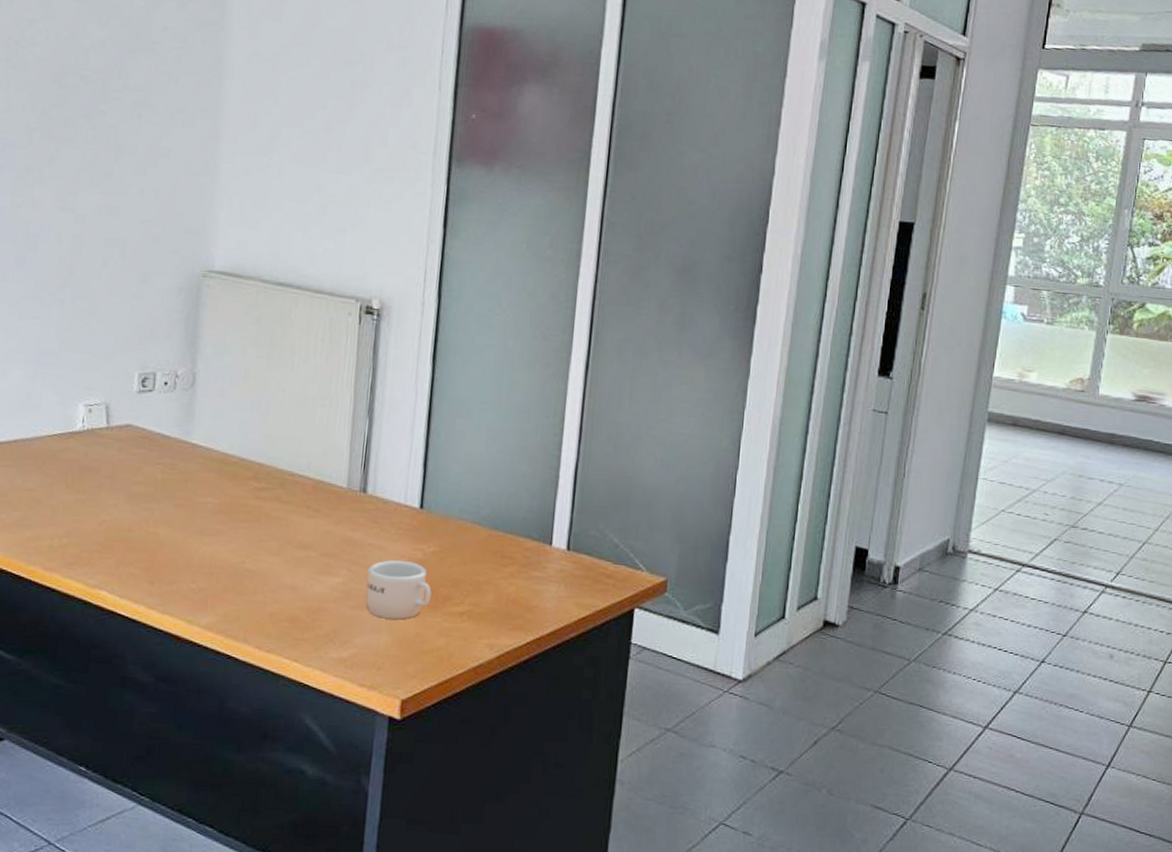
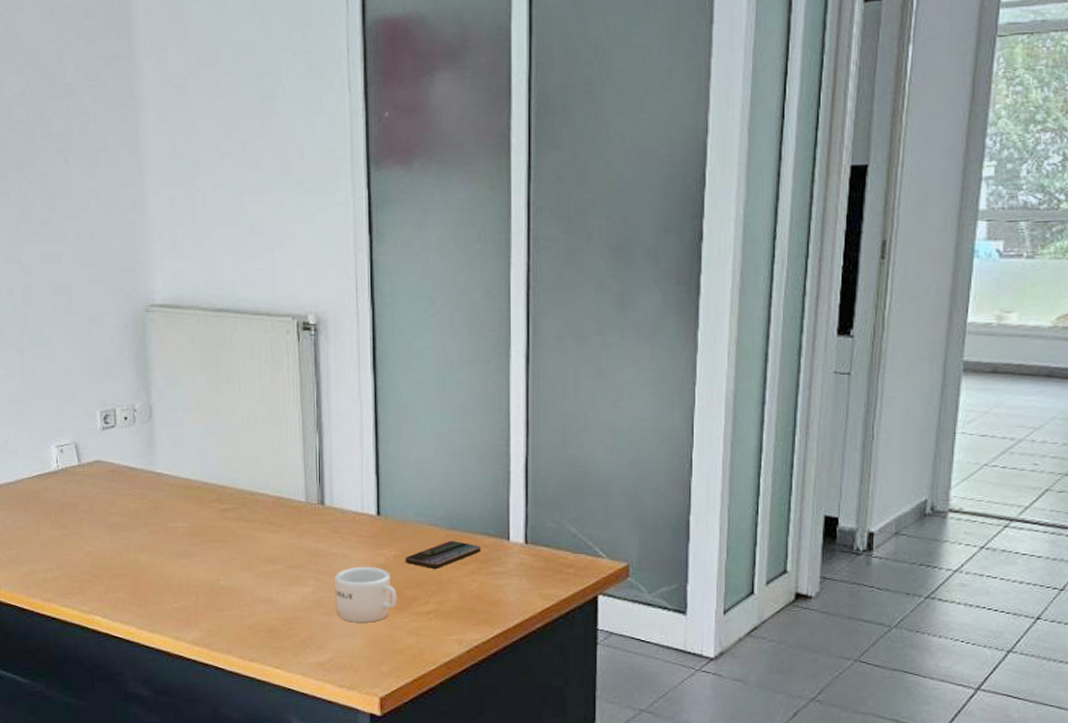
phone: none [444,541,523,569] -> present [406,541,482,568]

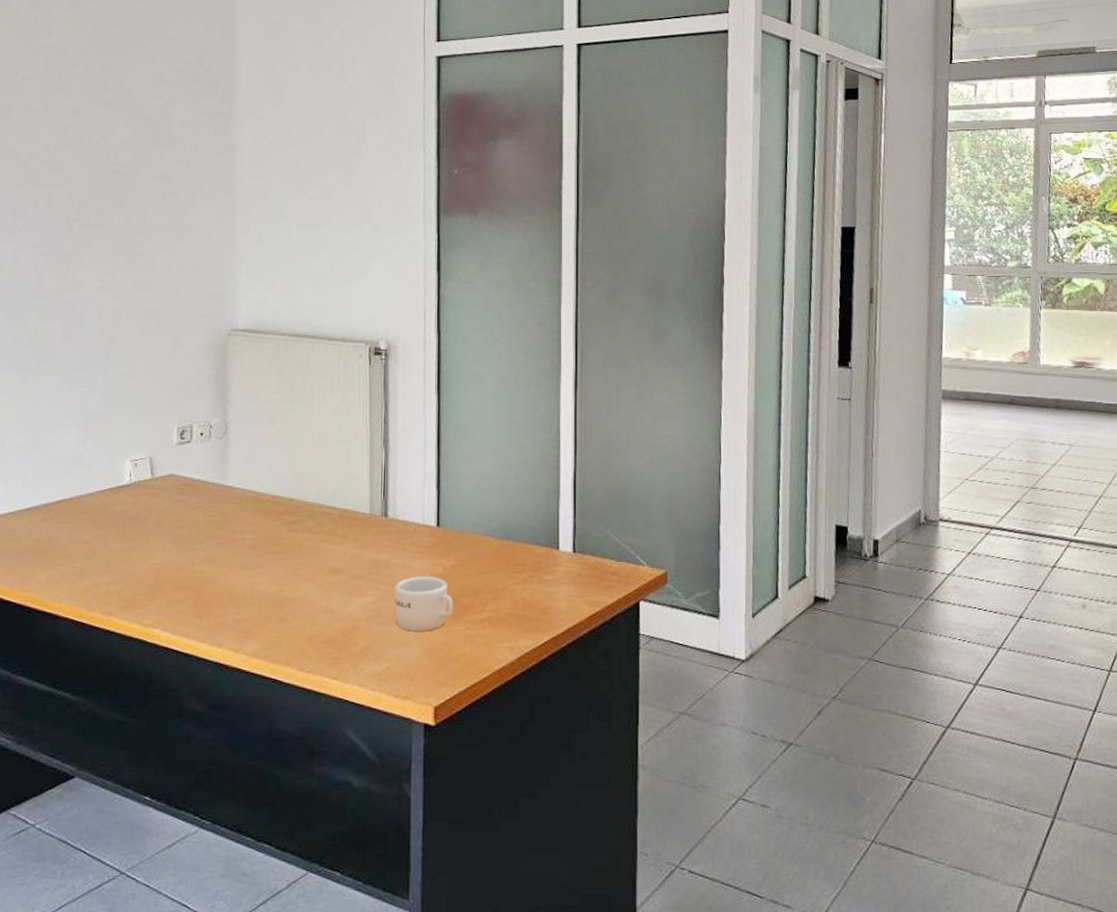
phone: present [406,541,482,568] -> none [462,551,533,577]

